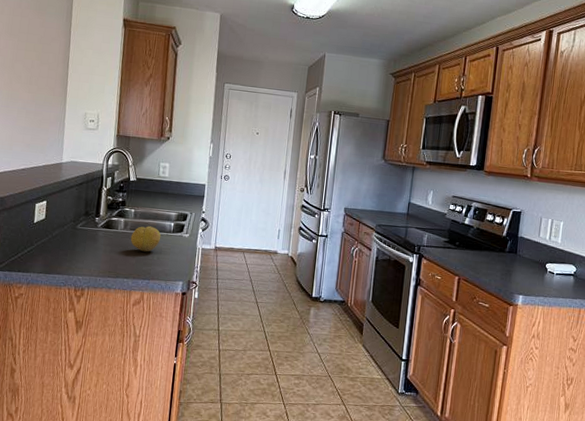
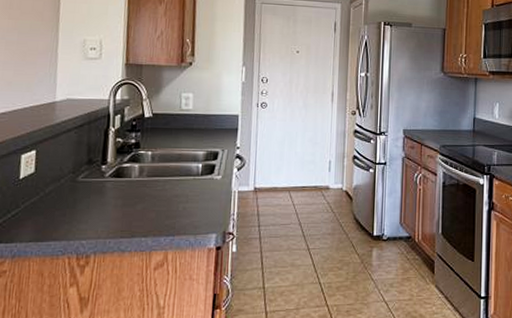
fruit: present [130,226,161,252] -> none [147,170,187,202]

